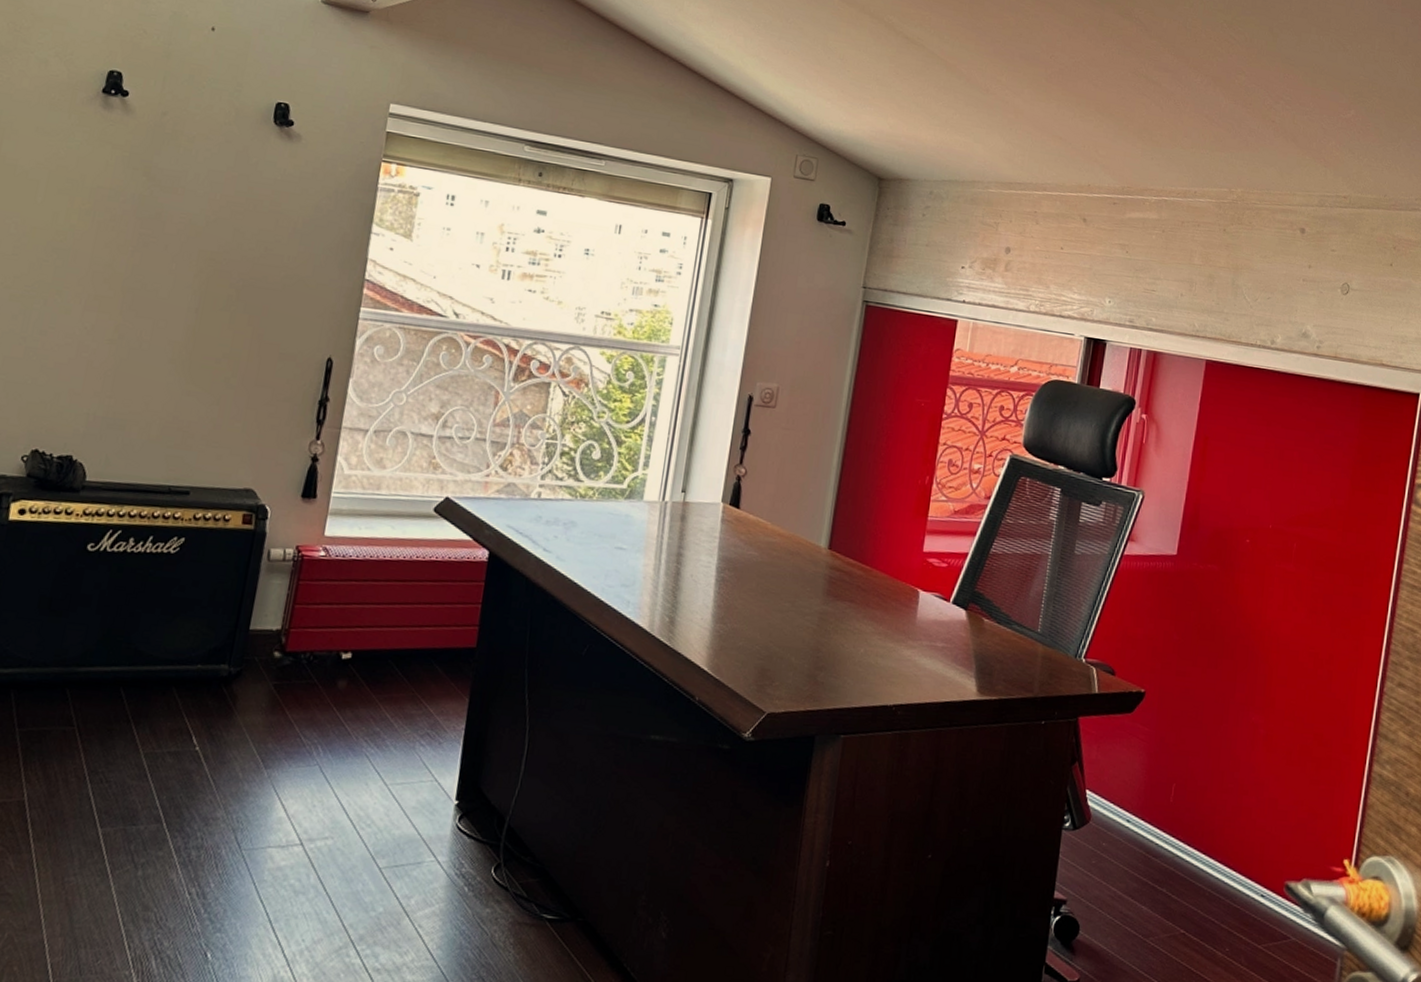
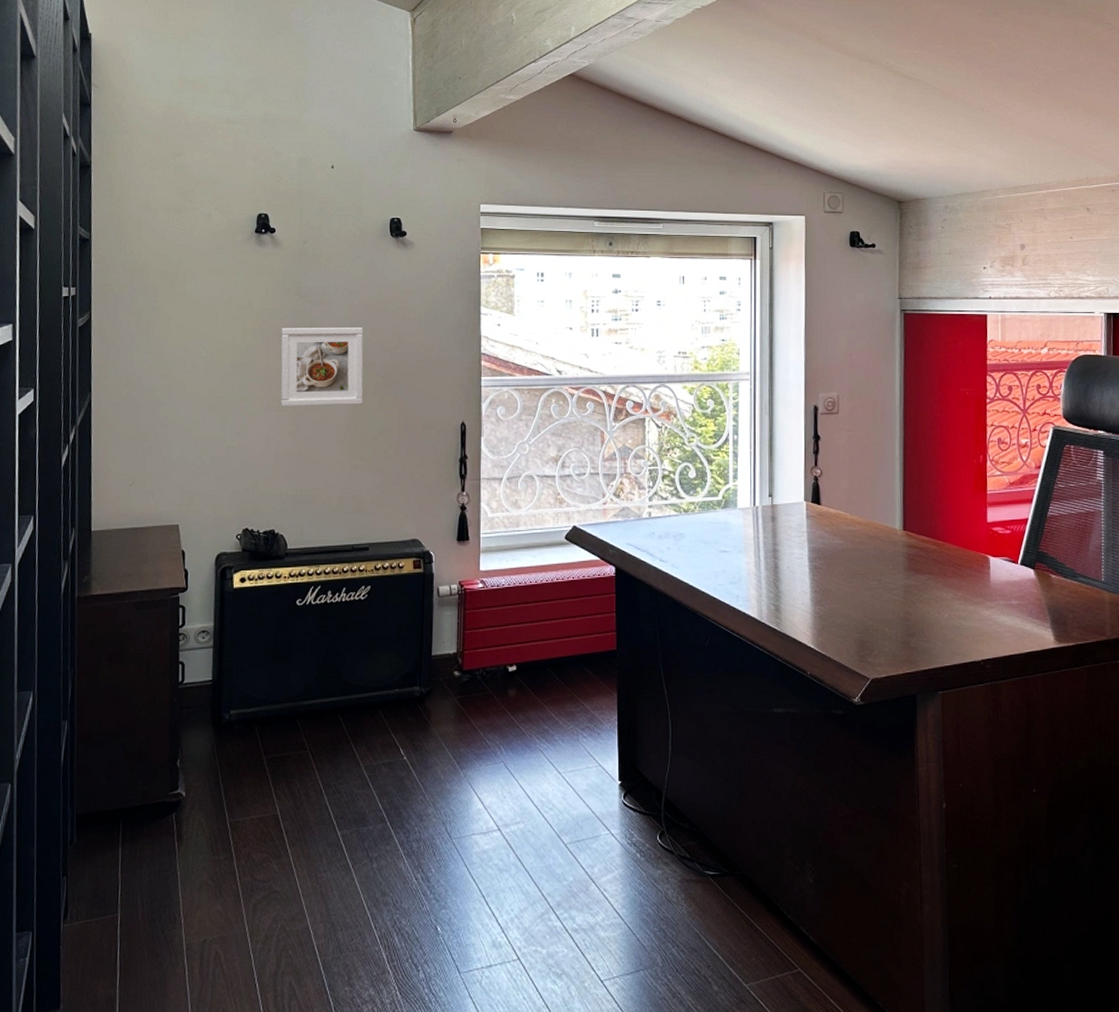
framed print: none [103,213,223,319] -> present [280,327,364,408]

